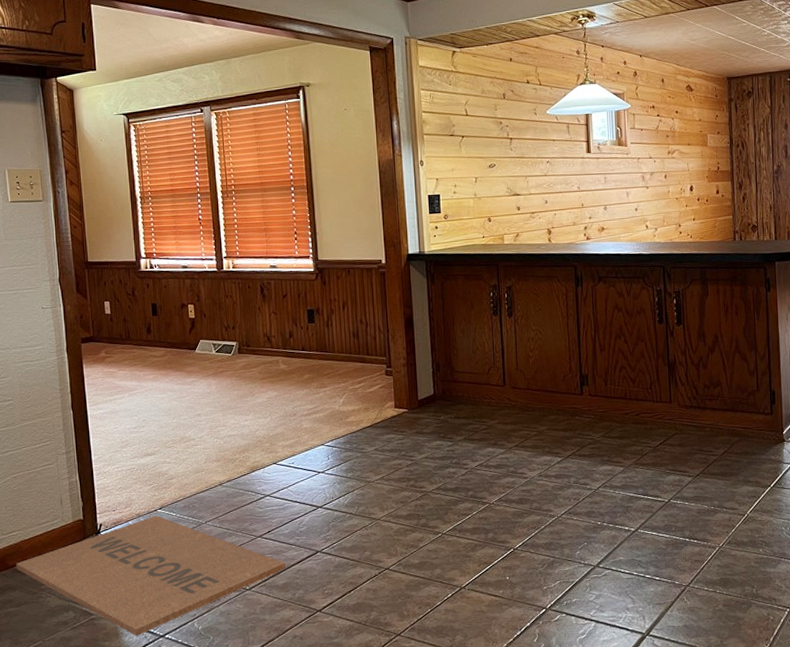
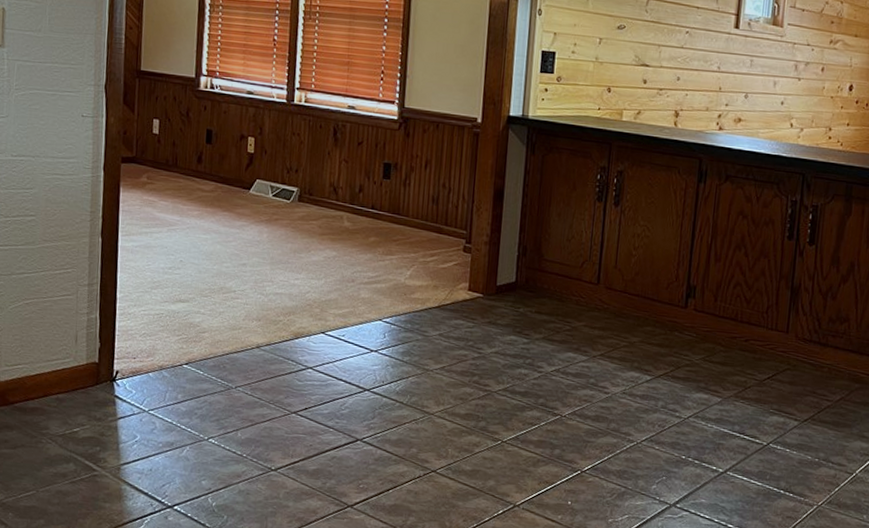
doormat: present [15,516,286,636] -> none [16,371,319,502]

